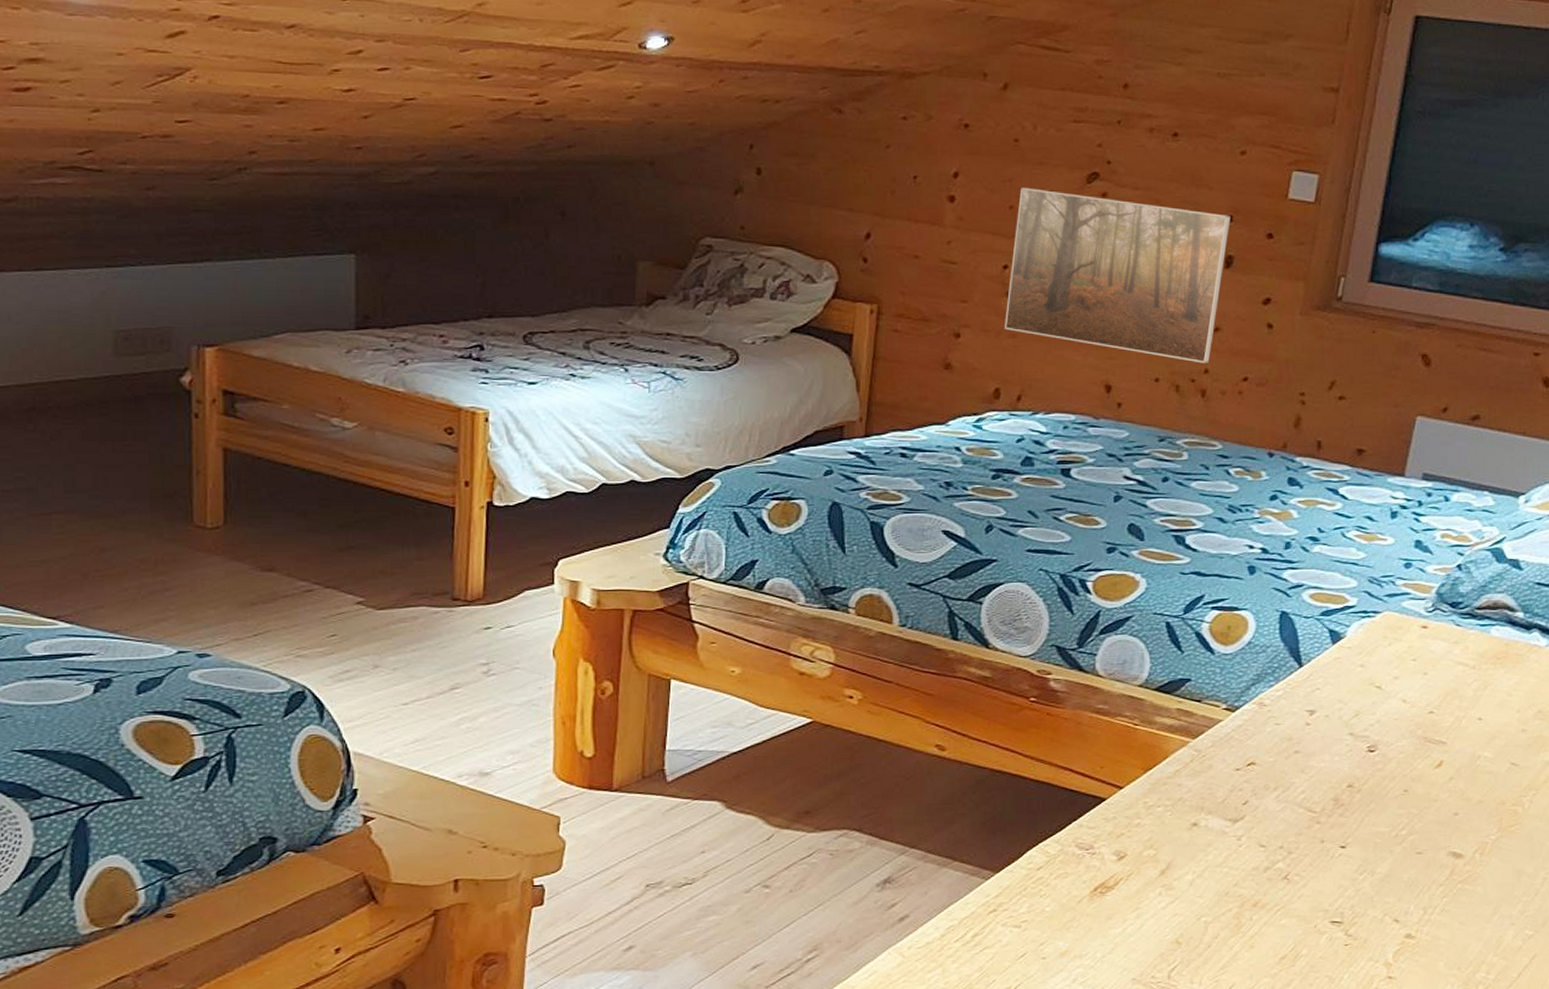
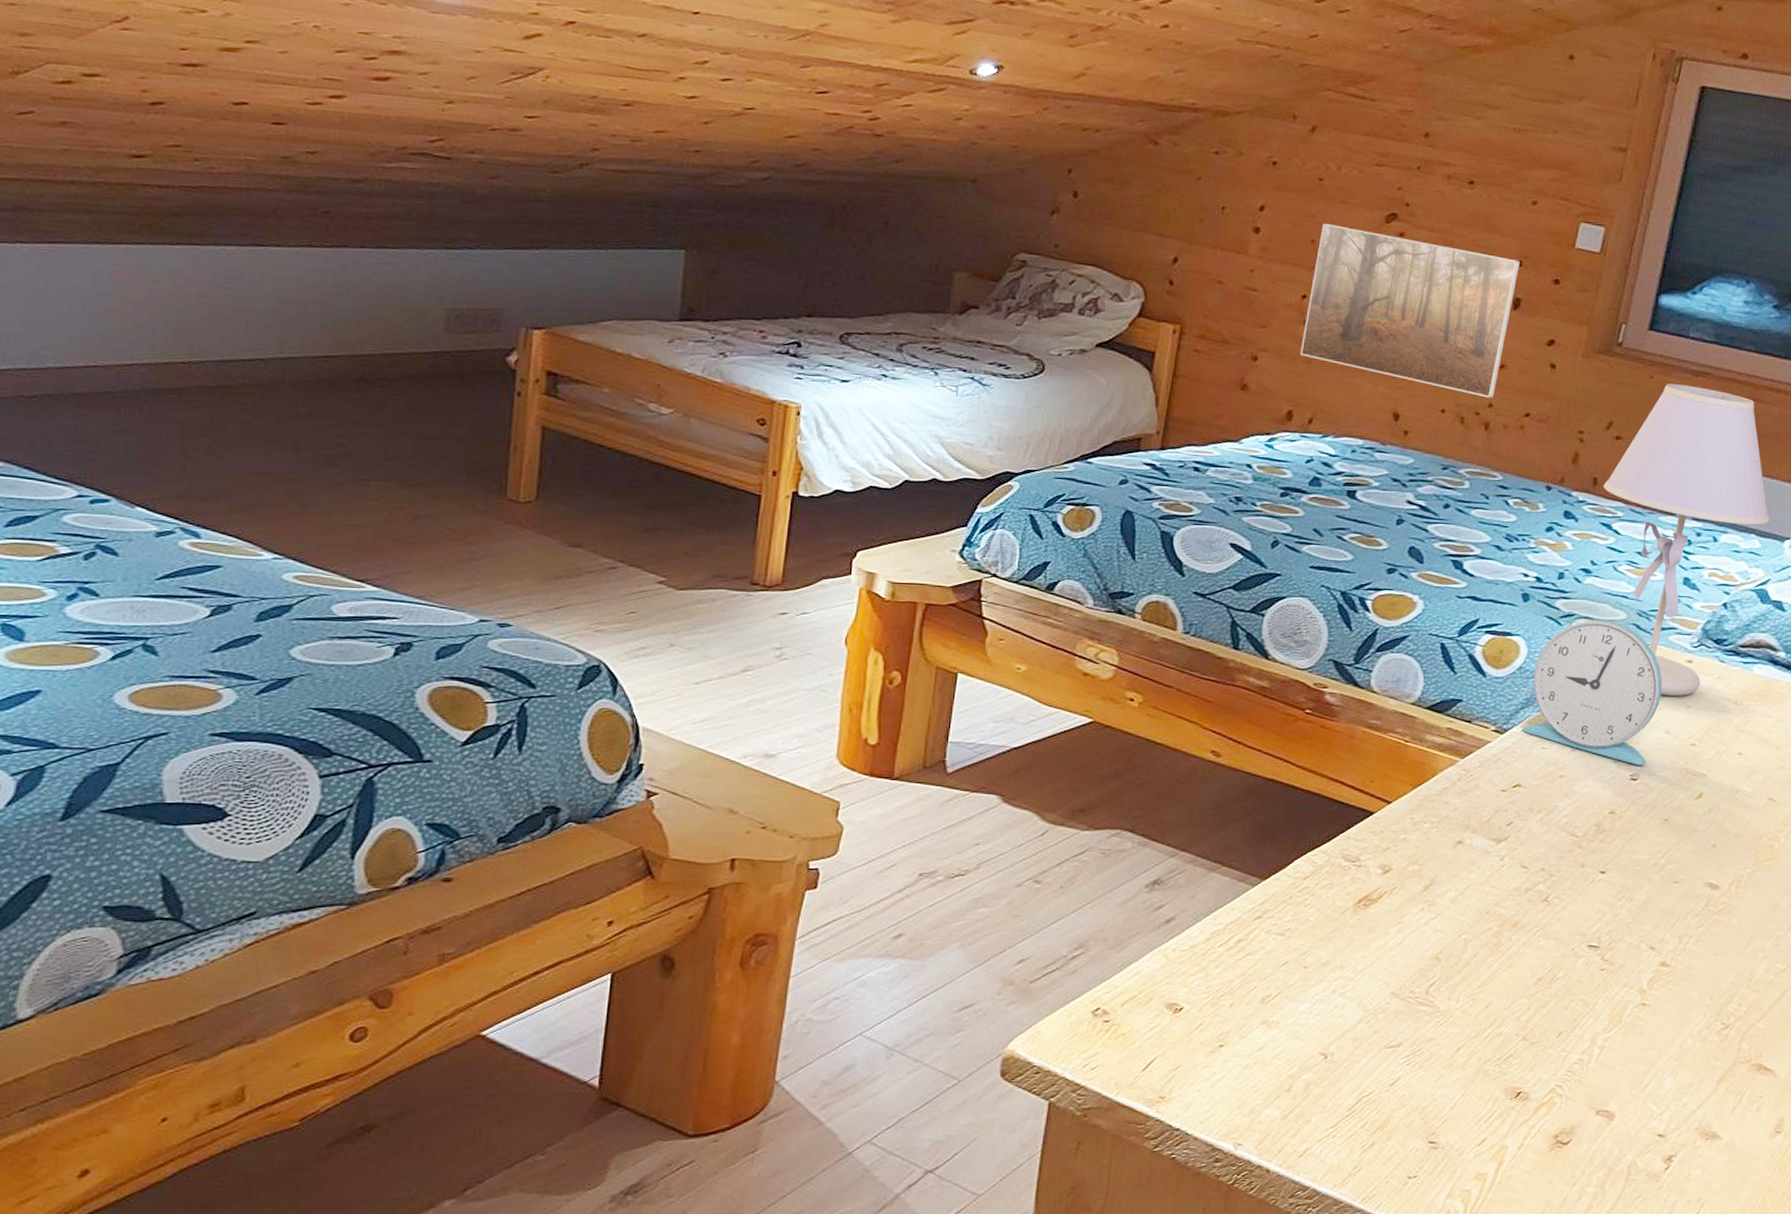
alarm clock: none [1254,588,1397,736] -> present [1522,619,1662,765]
table lamp: none [1328,338,1502,664] -> present [1603,383,1769,697]

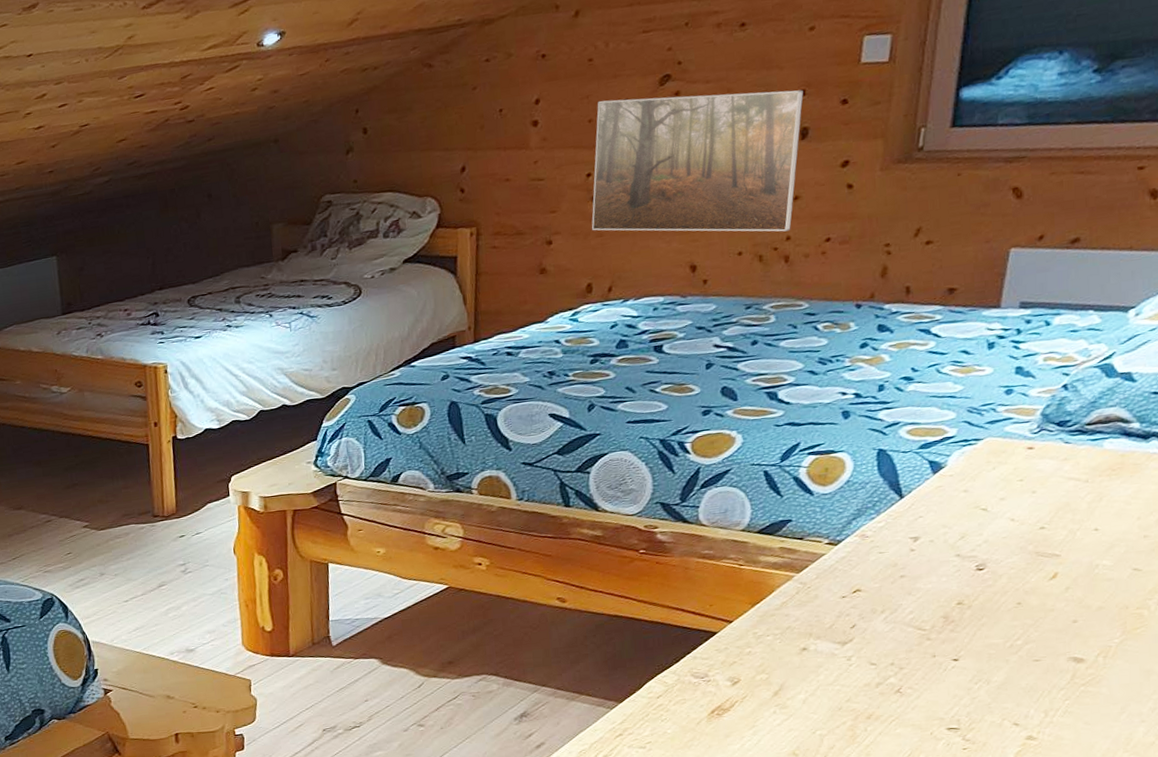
alarm clock: present [1522,619,1662,765] -> none [856,422,1003,556]
table lamp: present [1603,383,1769,697] -> none [917,172,1108,486]

